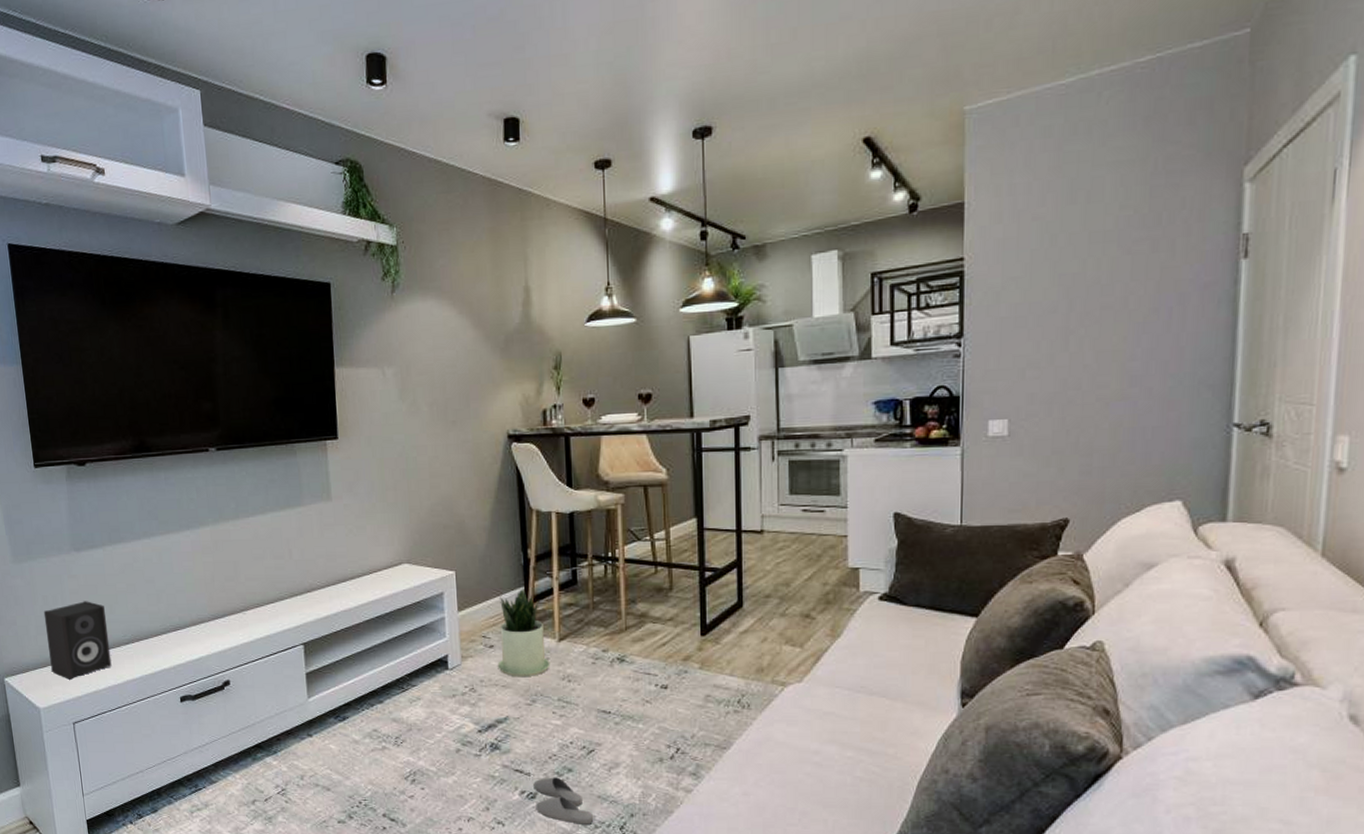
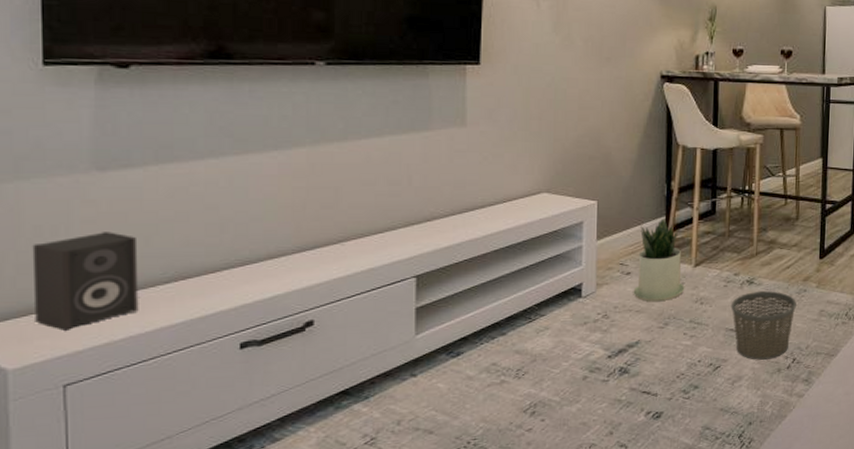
slippers: present [533,777,594,825] -> none [659,395,716,438]
basket: none [601,671,676,747] -> present [730,291,796,360]

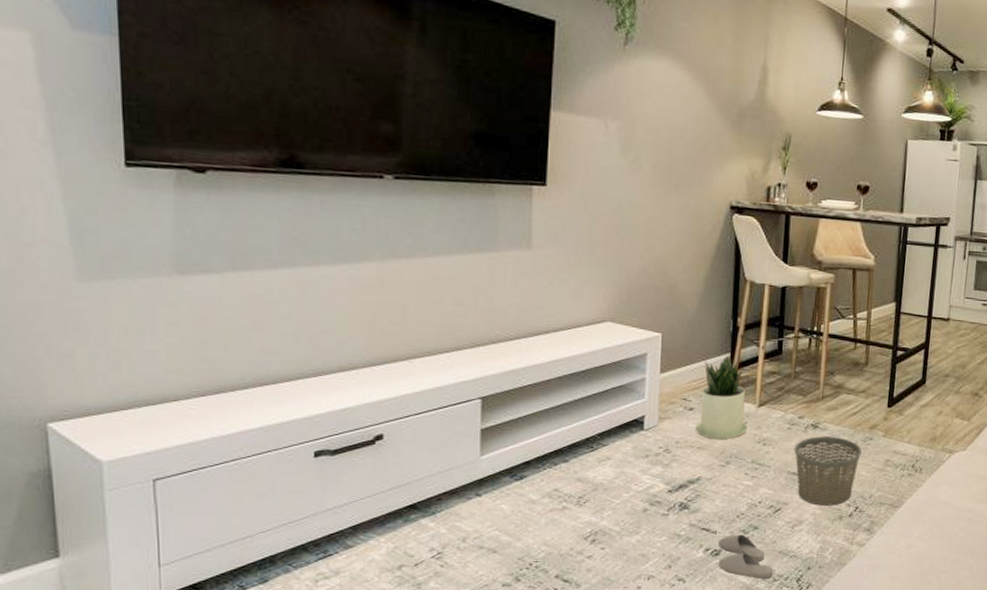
speaker: present [32,232,139,331] -> none [120,335,220,428]
slippers: none [659,395,716,438] -> present [718,535,774,578]

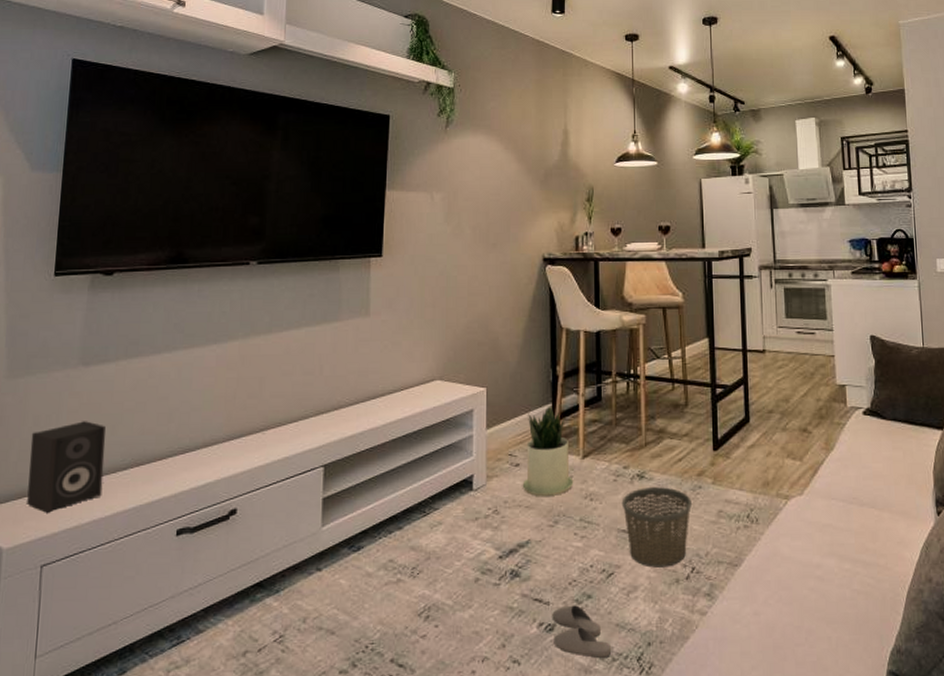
speaker: none [120,335,220,428] -> present [27,421,106,513]

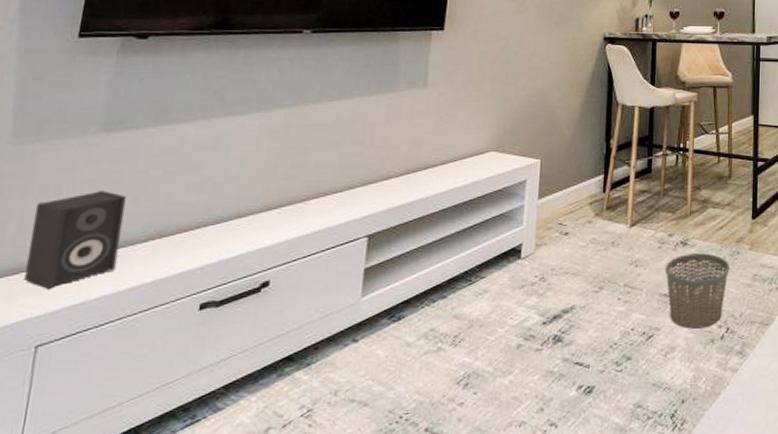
planter: present [522,406,574,496] -> none [570,177,621,263]
slippers: present [552,605,612,658] -> none [591,367,647,417]

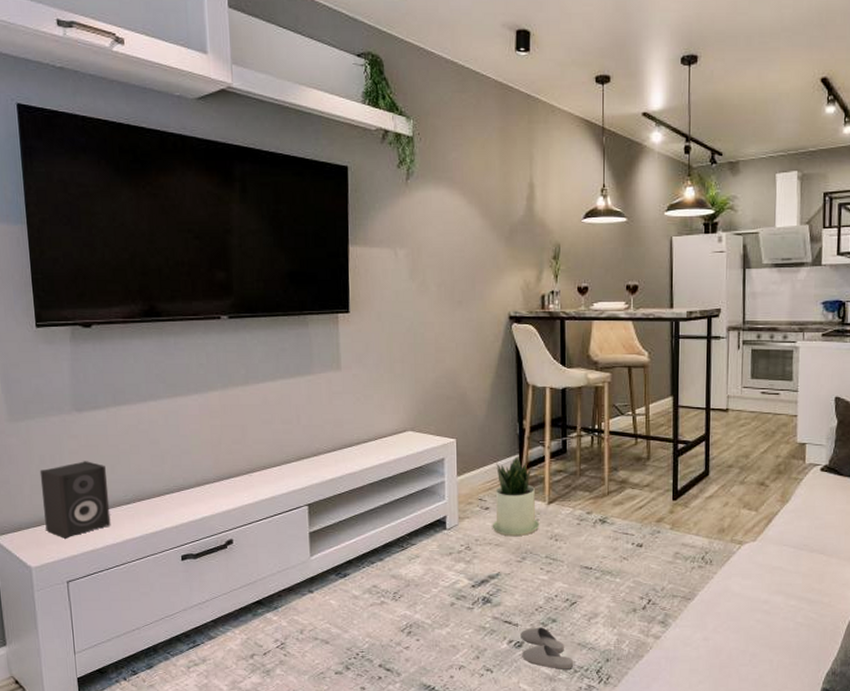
planter: none [570,177,621,263] -> present [492,456,540,536]
slippers: none [591,367,647,417] -> present [520,627,574,669]
basket: present [664,253,730,329] -> none [584,531,650,599]

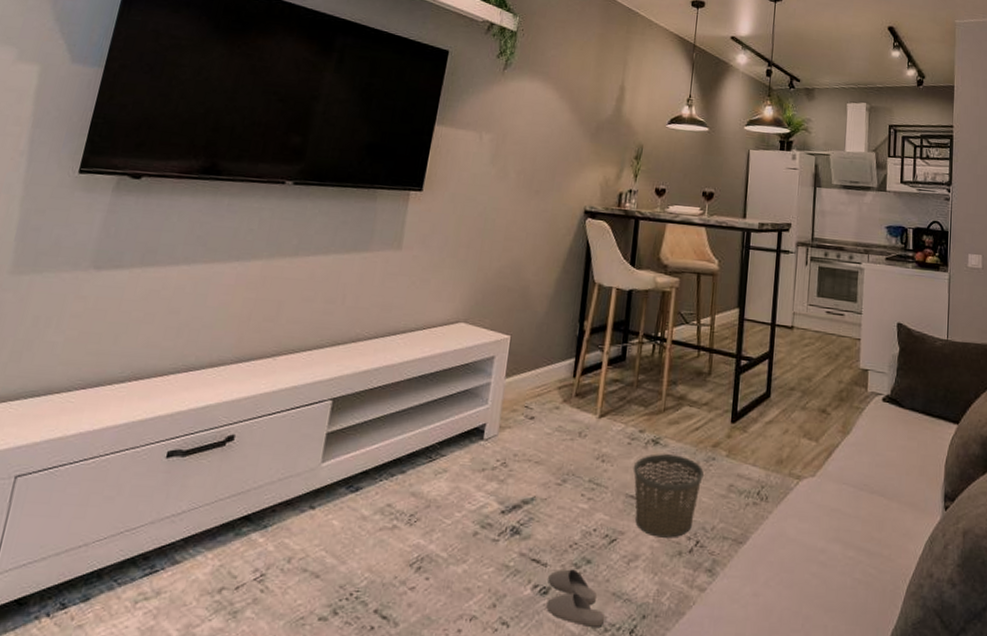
speaker: present [39,461,111,539] -> none [11,327,108,421]
planter: present [492,456,540,536] -> none [534,360,588,453]
basket: none [584,531,650,599] -> present [633,454,704,538]

